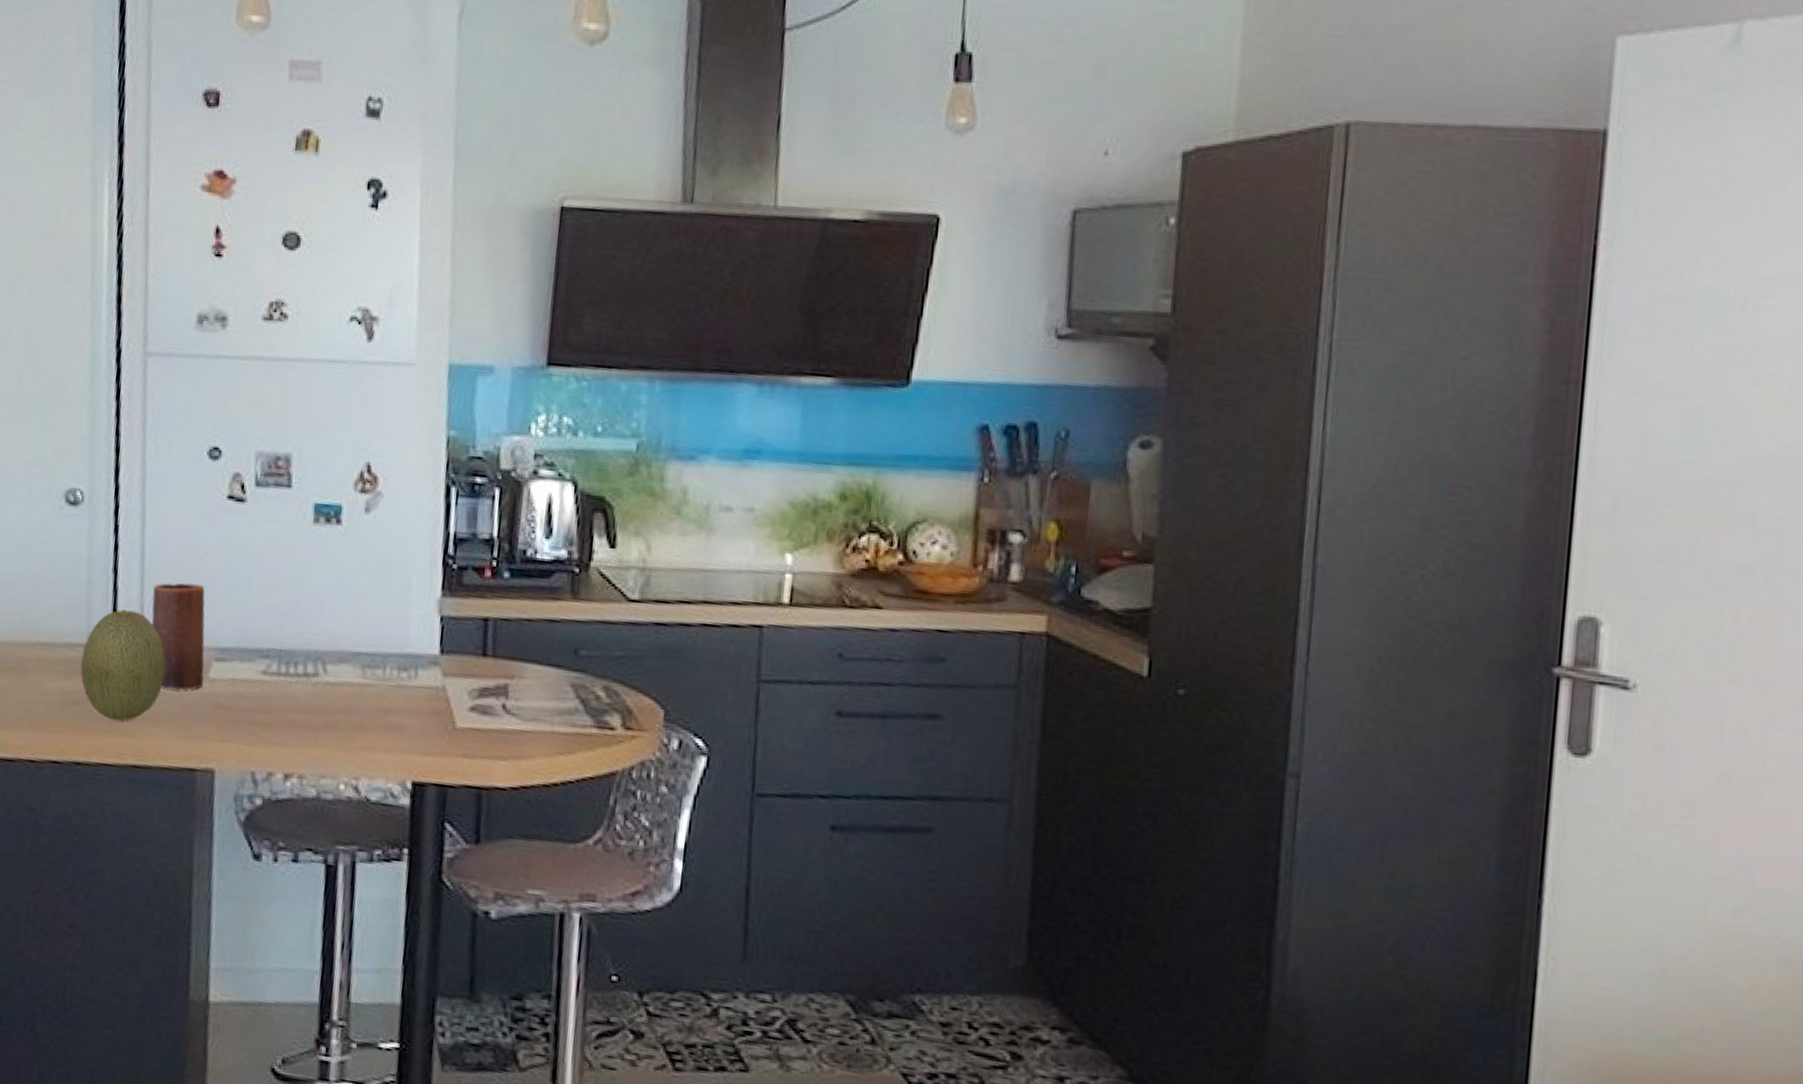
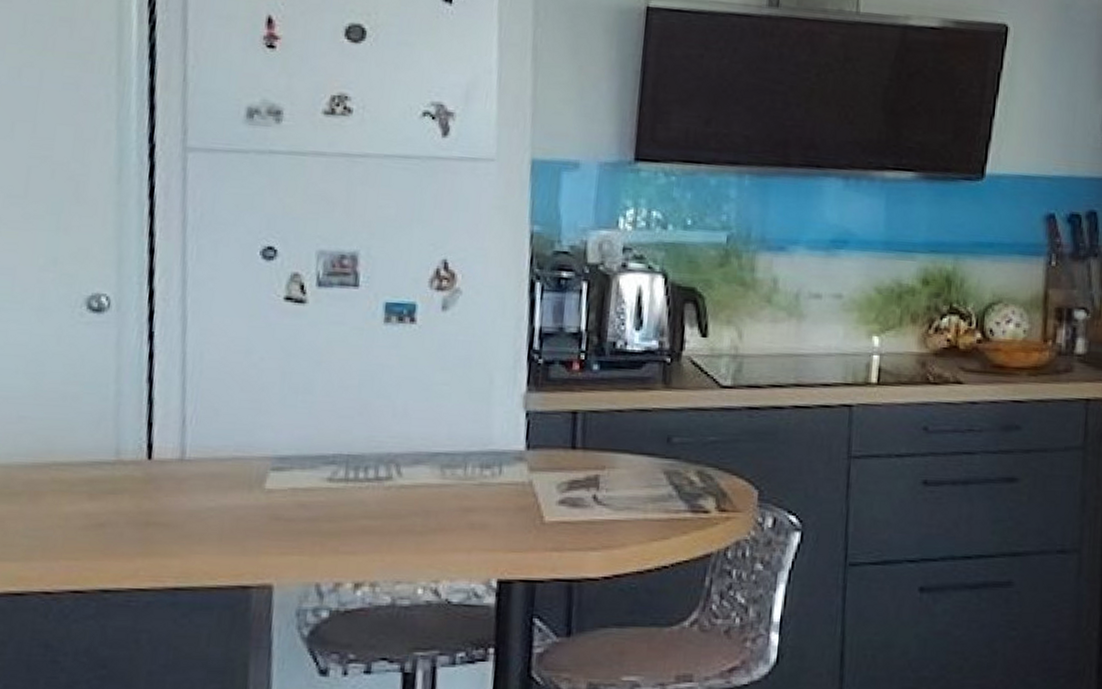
fruit: present [80,609,166,721] -> none [108,422,213,541]
candle: present [151,583,205,690] -> none [195,390,259,504]

